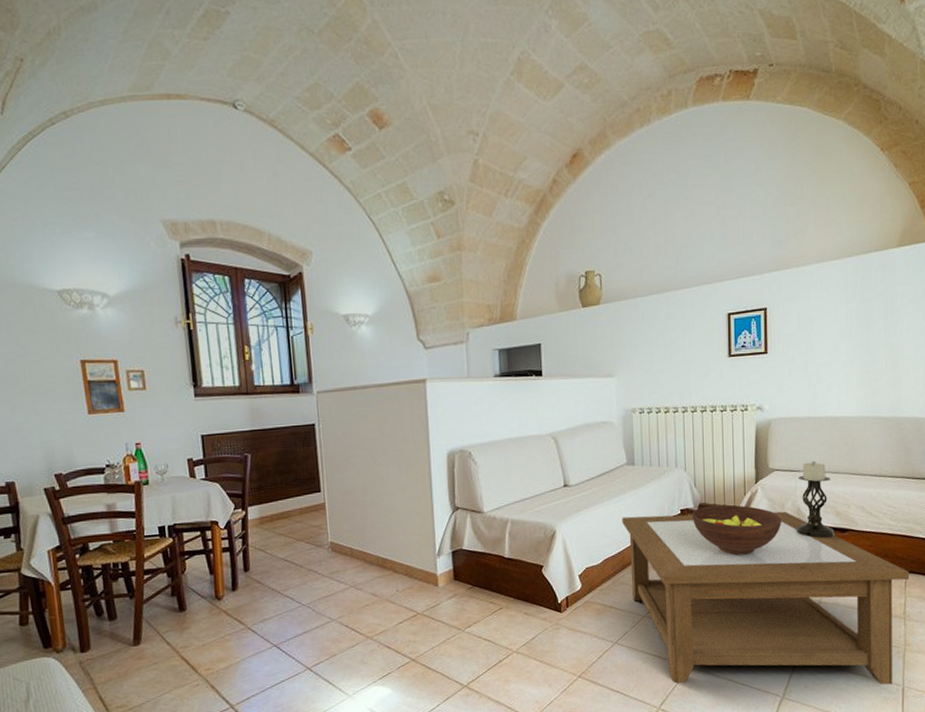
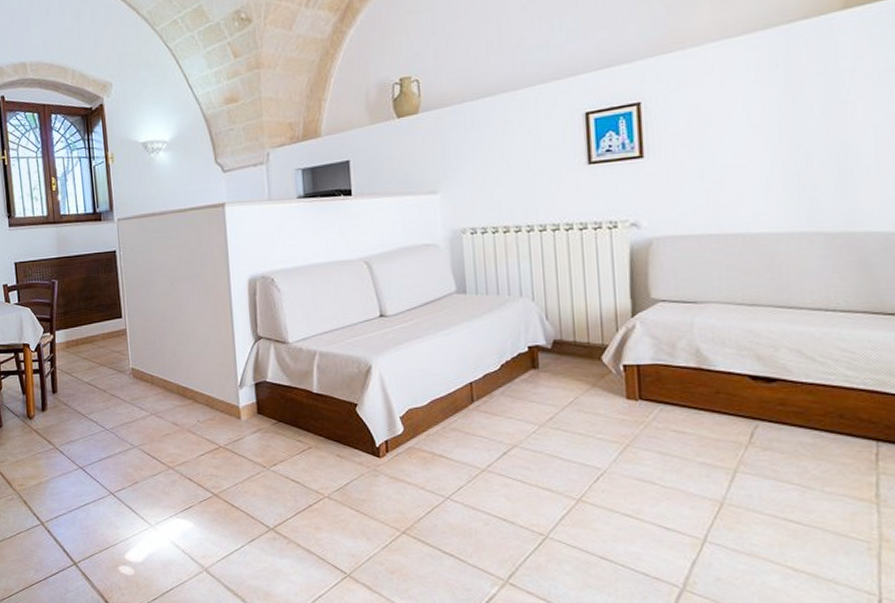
coffee table: present [622,511,909,685] -> none [452,352,883,591]
fruit bowl: present [691,505,781,556] -> none [543,342,672,405]
candle holder: present [796,460,835,539] -> none [694,289,756,389]

